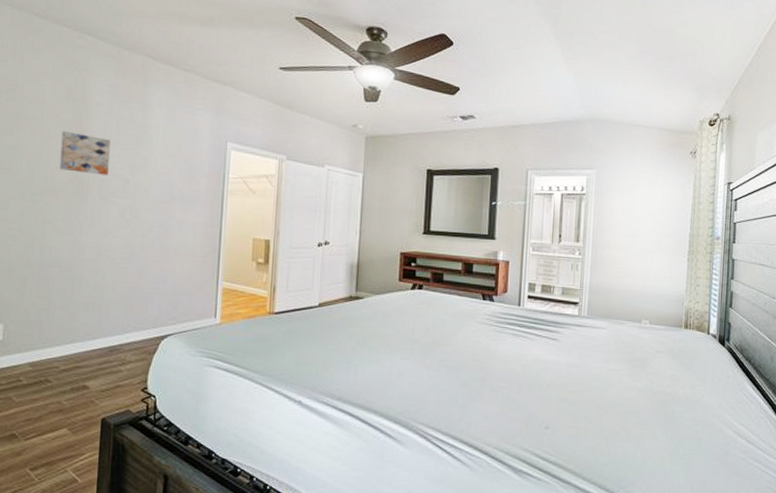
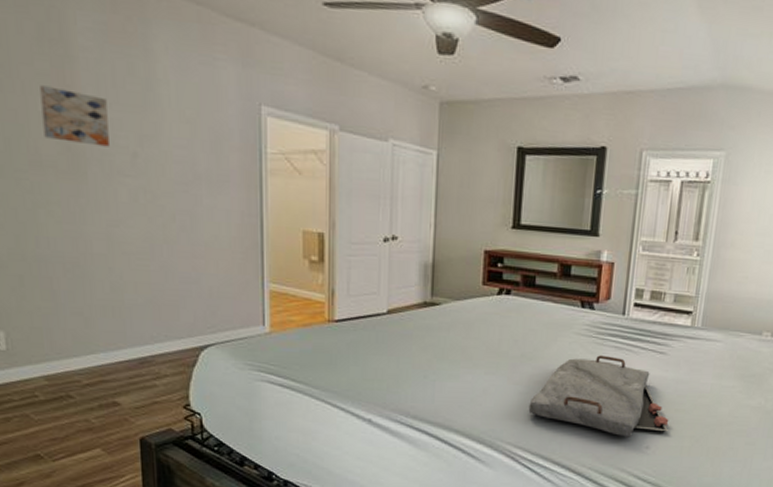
serving tray: none [439,342,565,418] -> present [528,355,669,437]

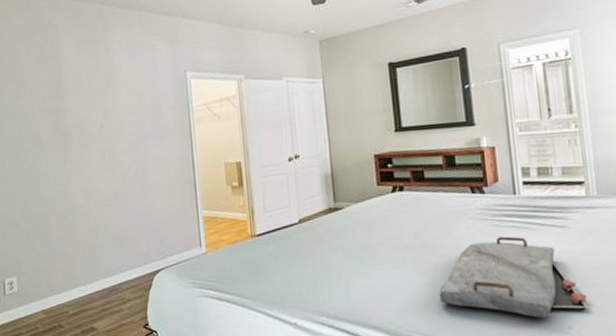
wall art: present [40,85,109,147] -> none [41,88,85,125]

